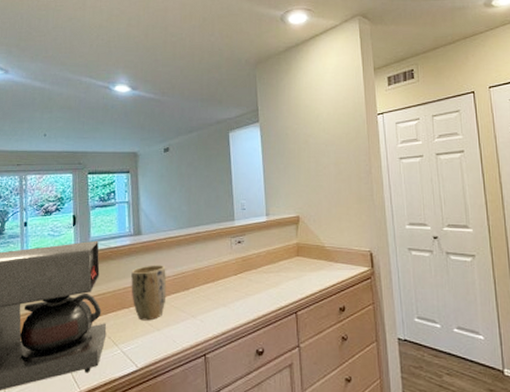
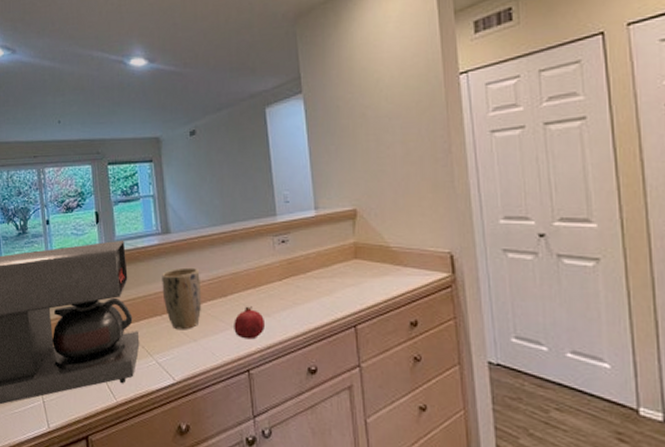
fruit: none [194,298,222,327] -> present [234,306,266,340]

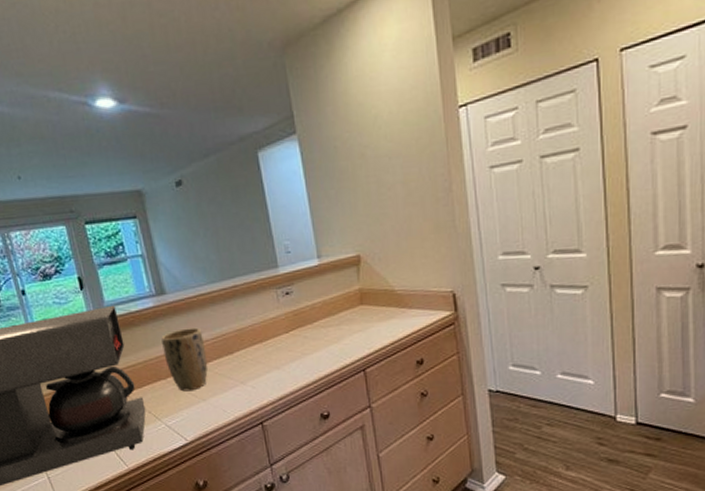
fruit: present [234,306,266,340] -> none [242,361,276,394]

